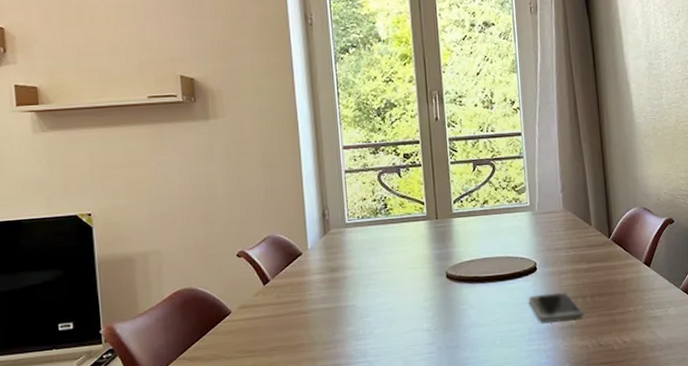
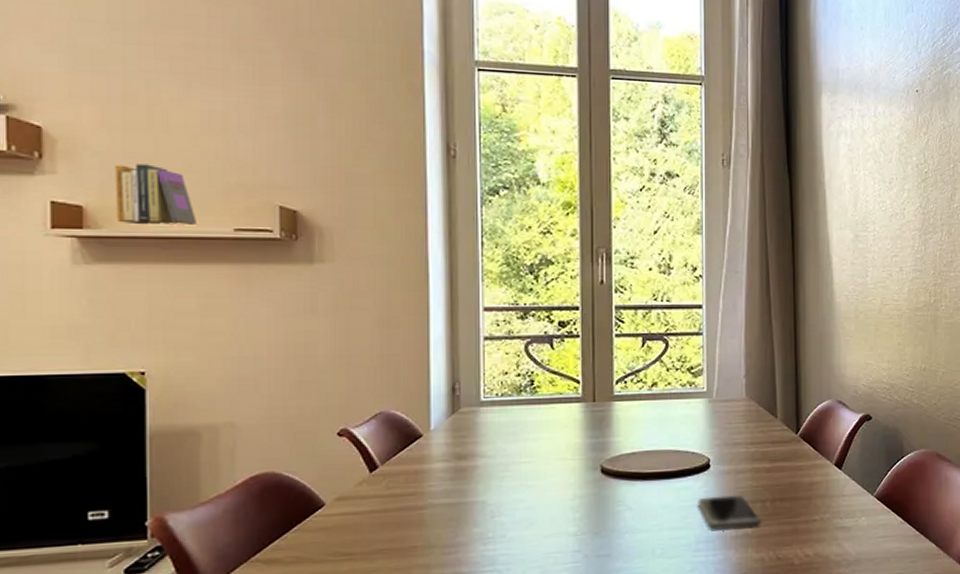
books: none [58,50,120,99] -> present [115,164,196,225]

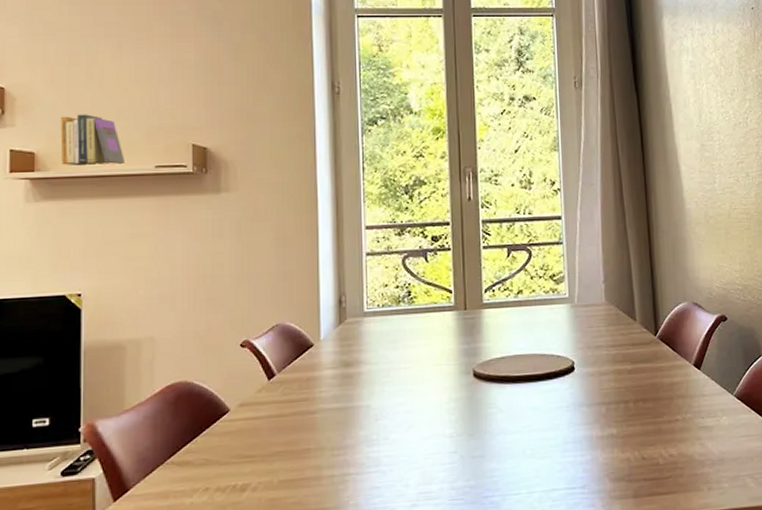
smartphone: present [697,495,761,530] -> none [564,396,625,431]

